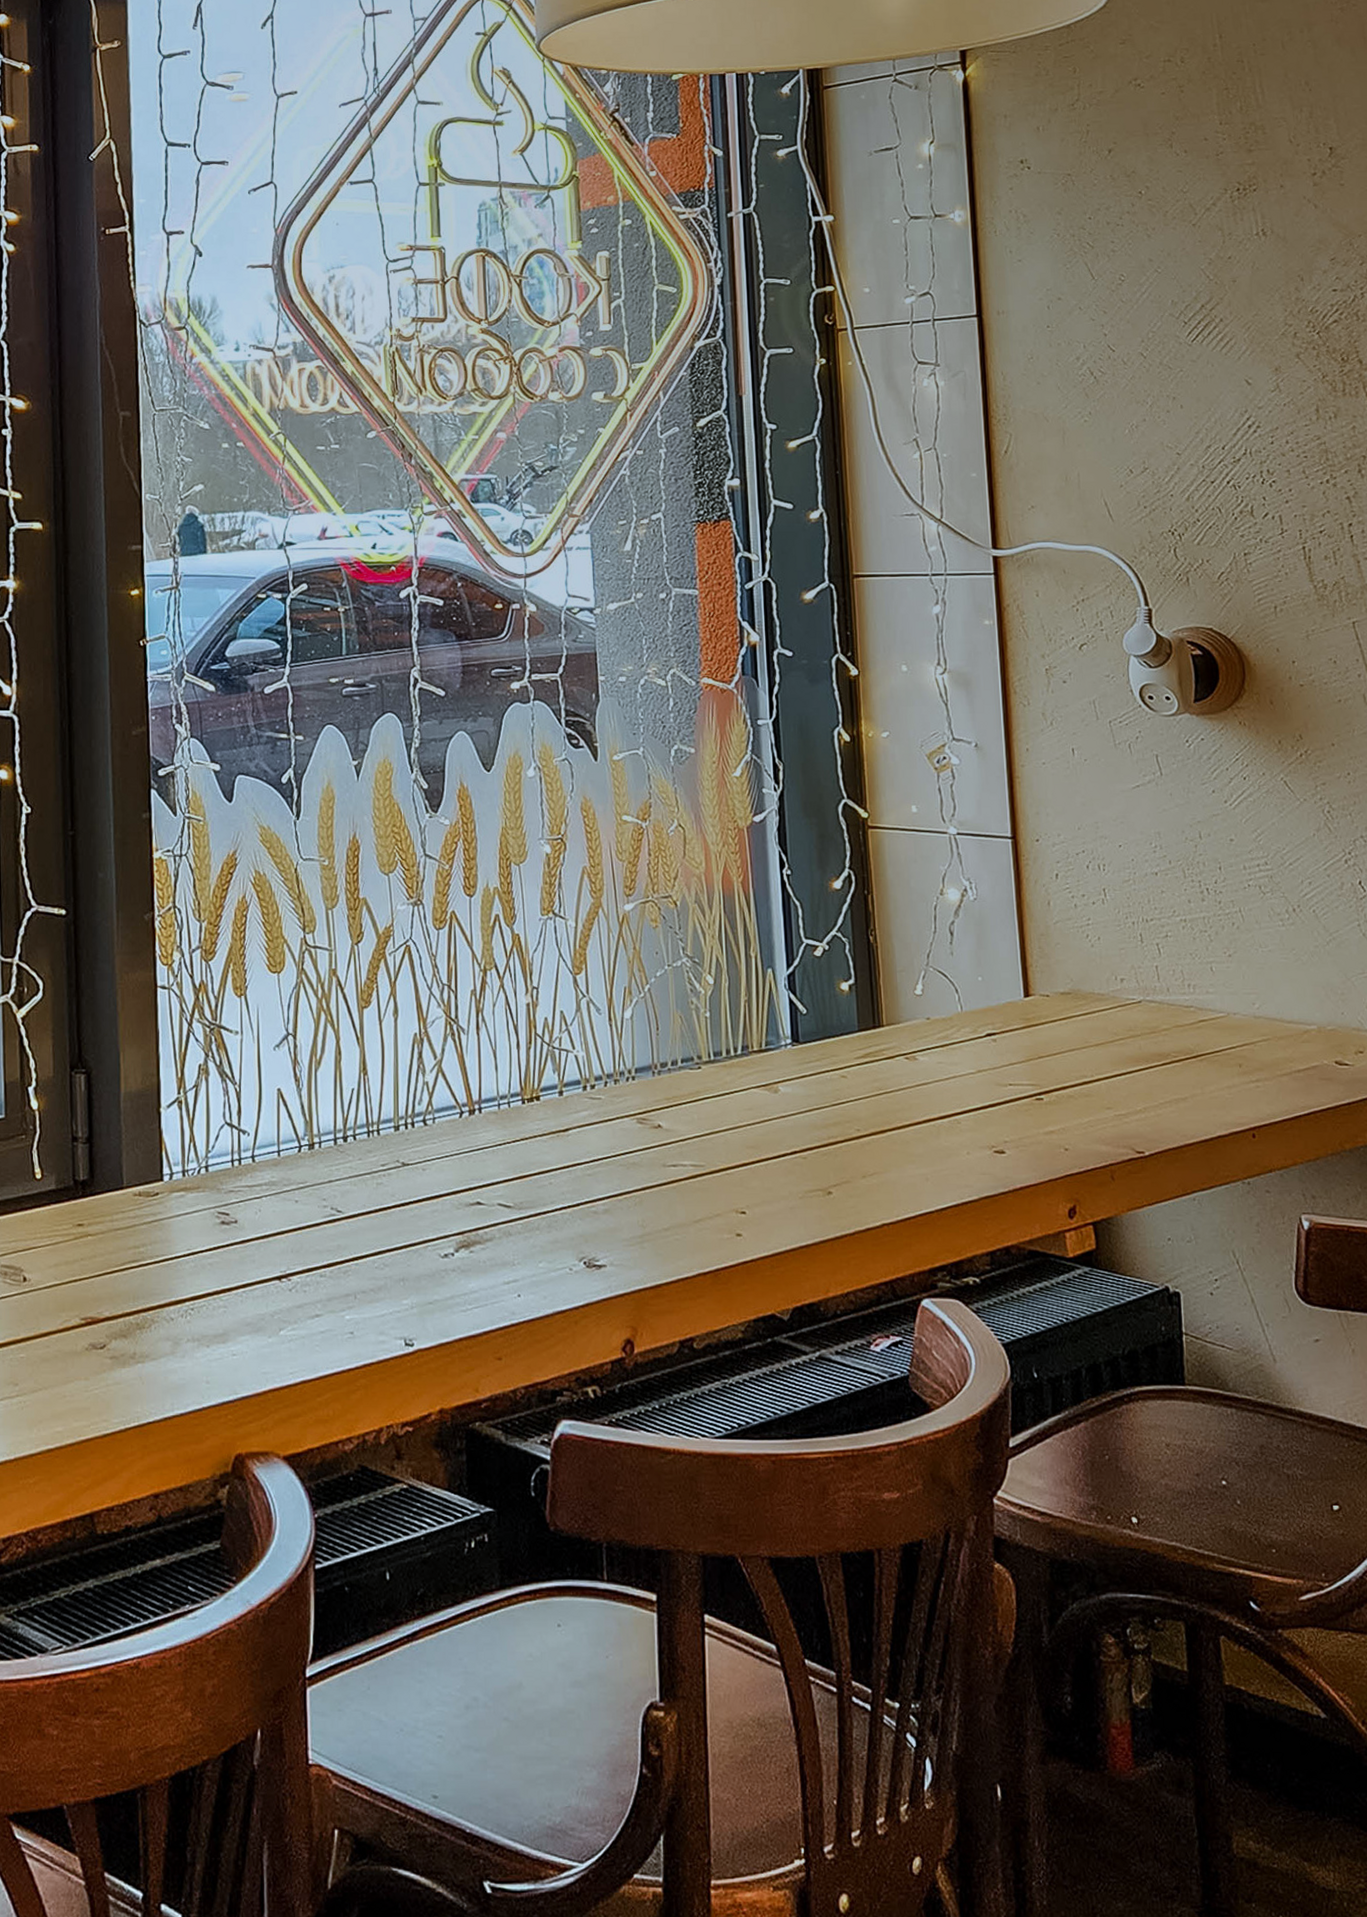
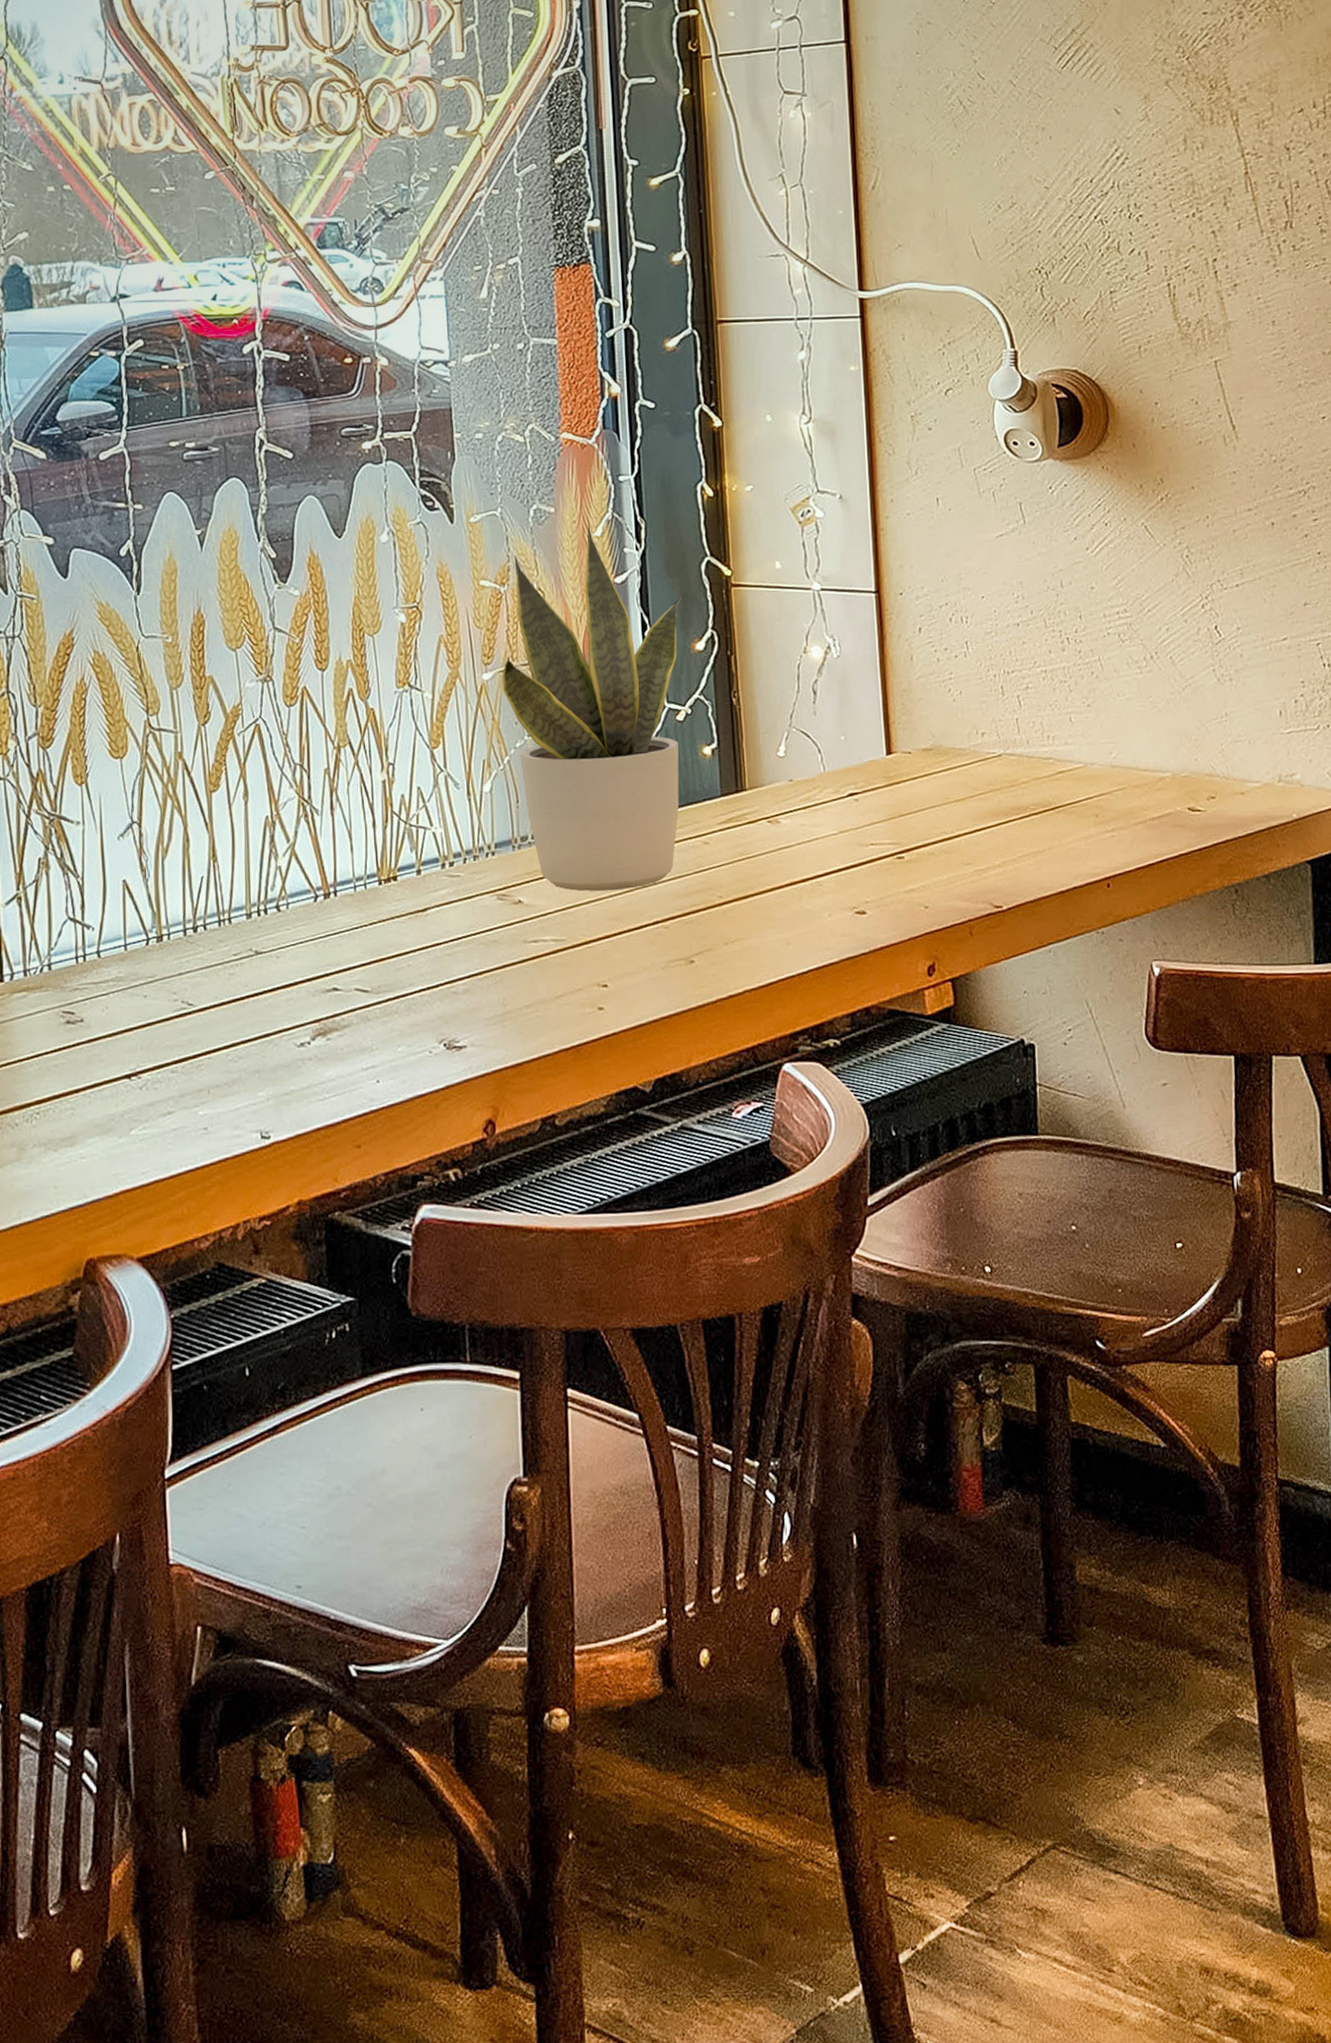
potted plant: none [643,763,819,1120] -> present [502,522,681,891]

